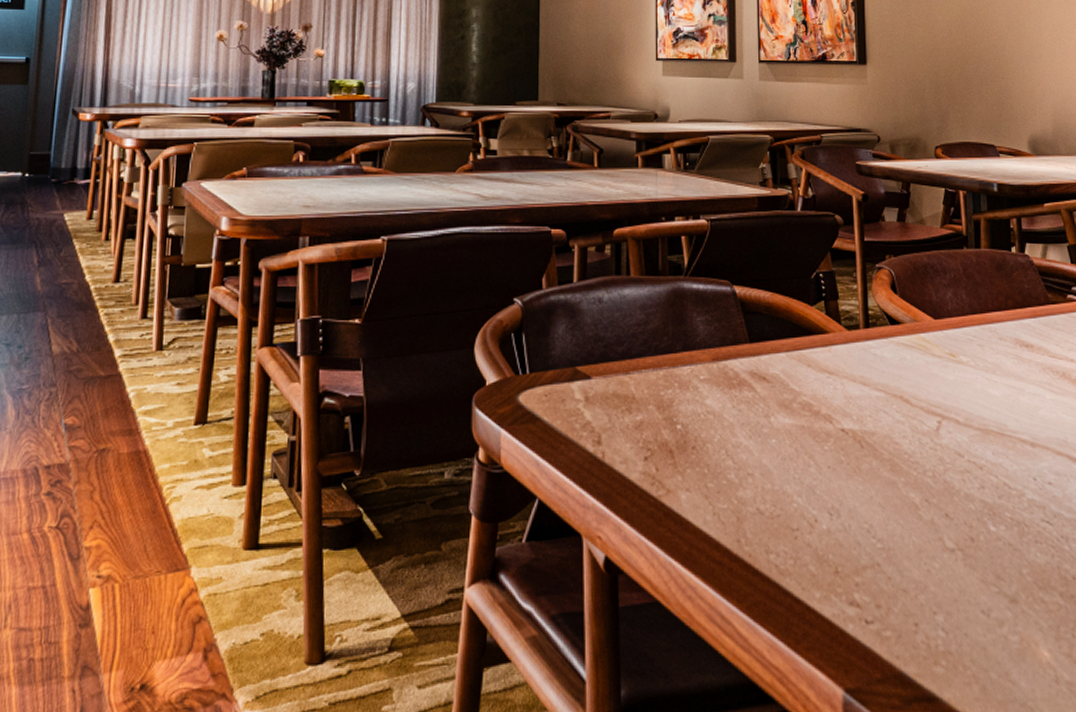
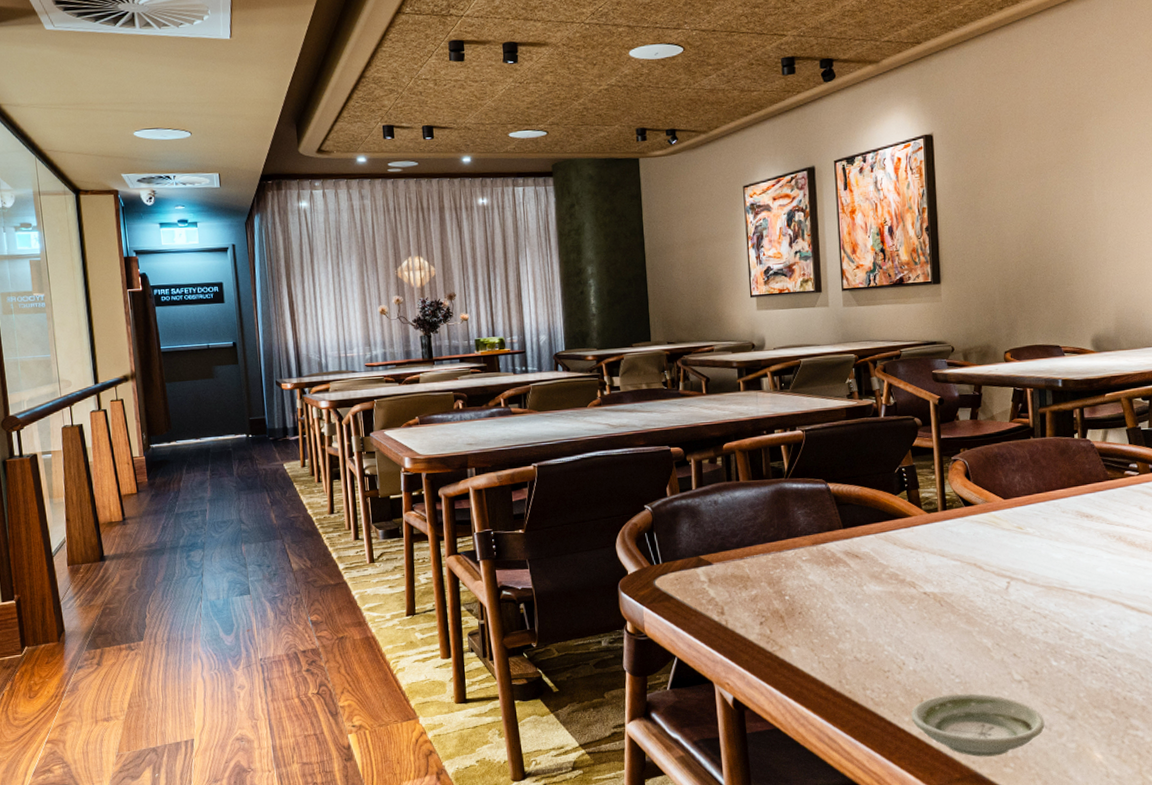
saucer: none [824,564,982,651] -> present [911,693,1045,757]

